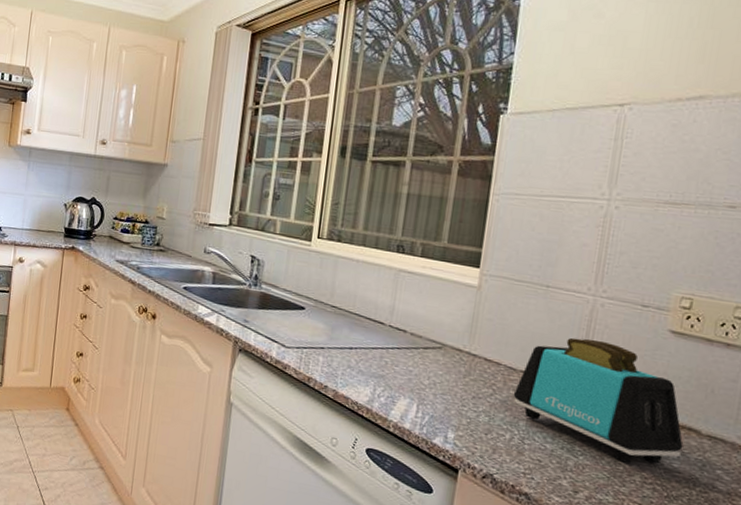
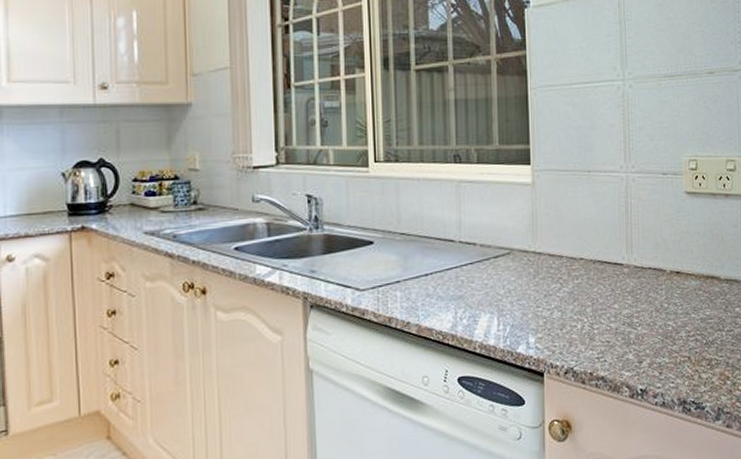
toaster: present [513,337,683,464] -> none [577,213,710,323]

